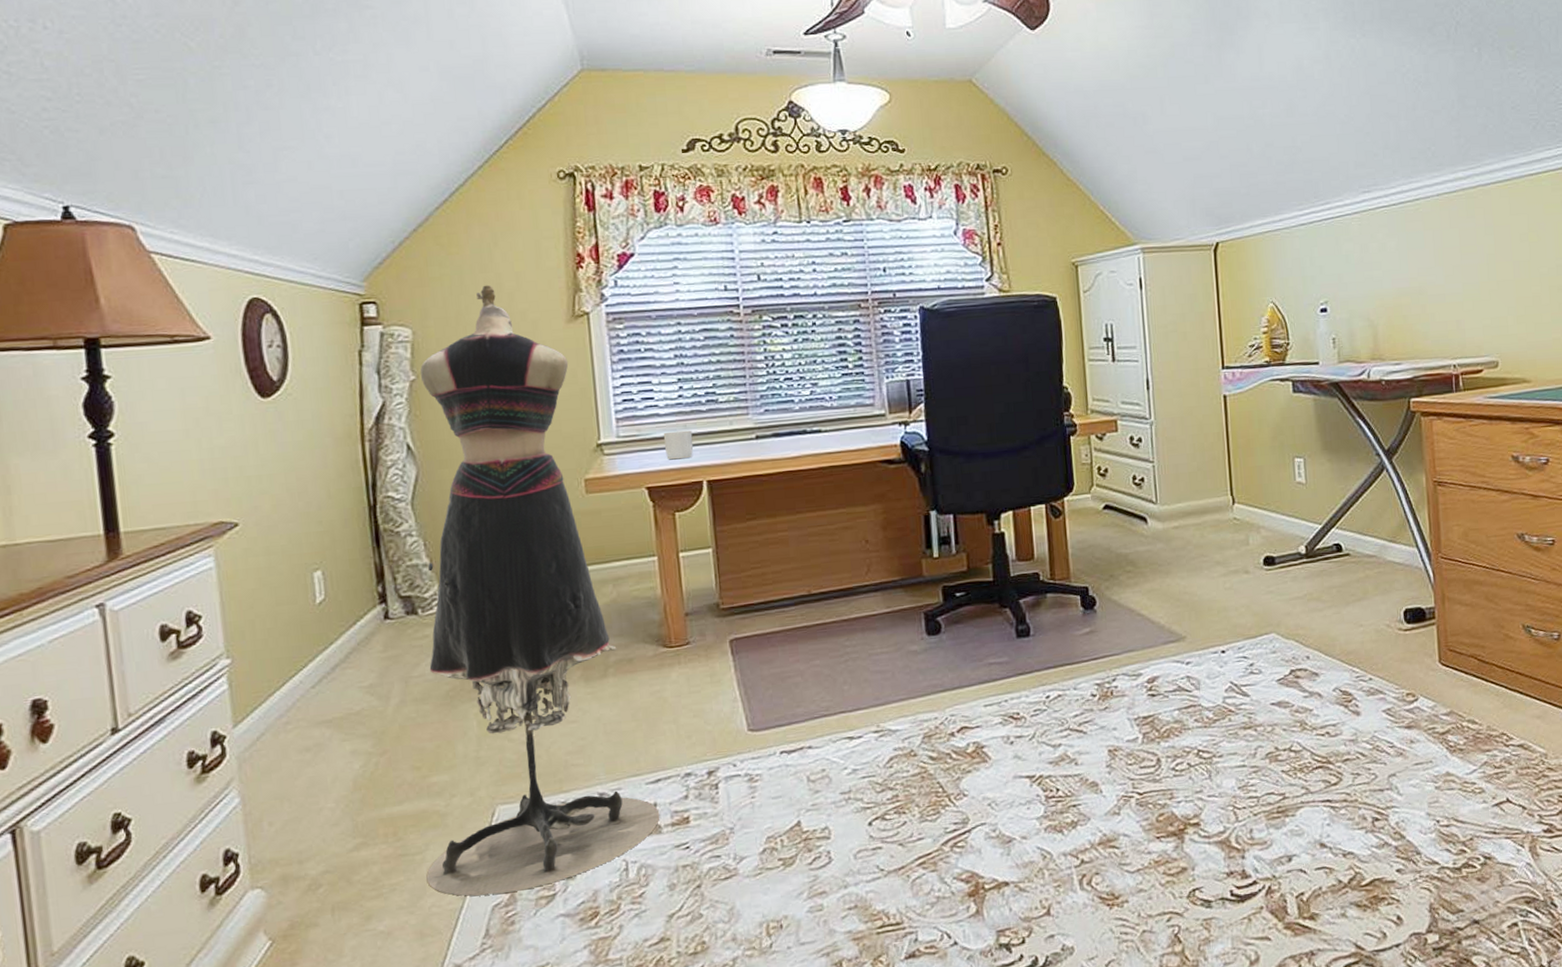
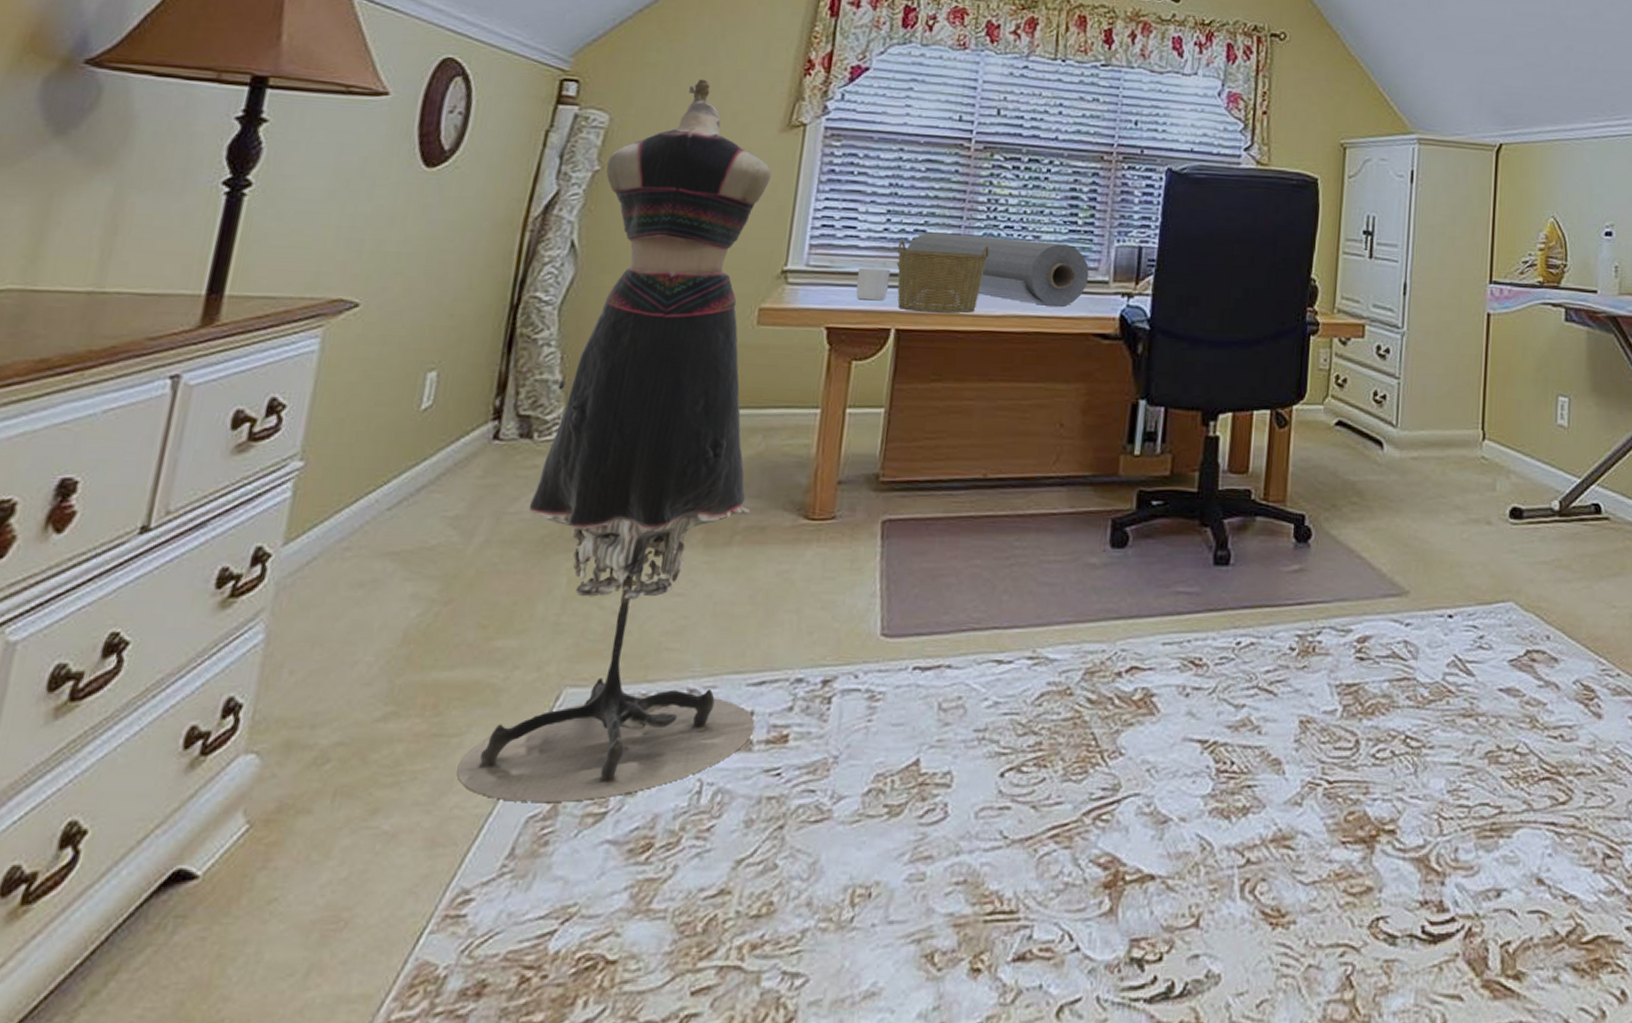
basket: none [694,397,775,463] -> present [897,240,990,313]
fabric roll: none [695,387,867,443] -> present [896,232,1090,308]

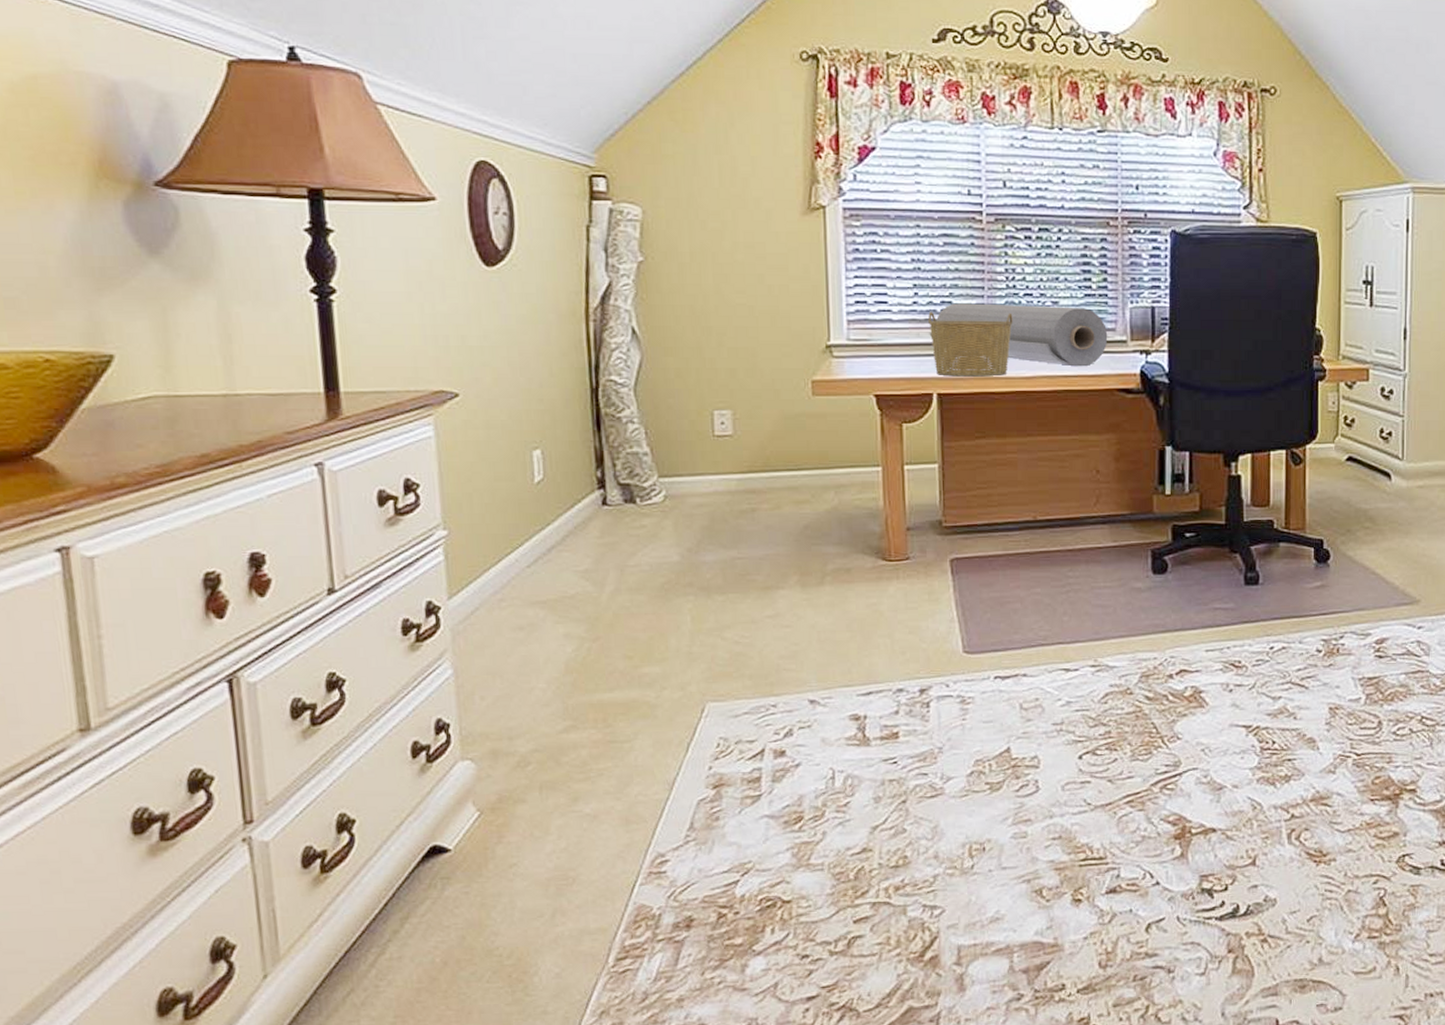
dress form: present [457,79,772,802] -> none [634,167,870,789]
mug: present [856,267,891,301] -> none [895,339,926,369]

